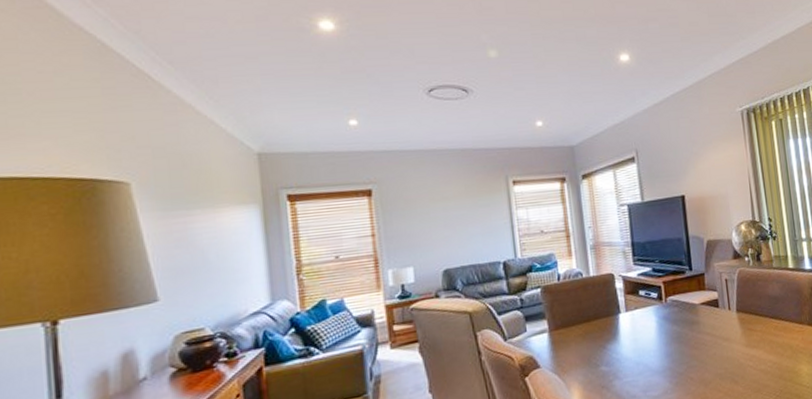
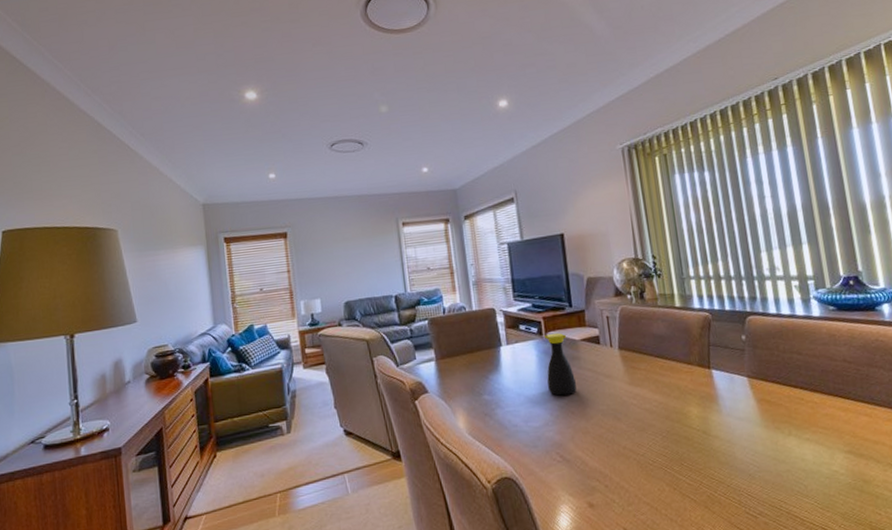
bottle: none [665,297,696,362] -> present [545,332,577,396]

